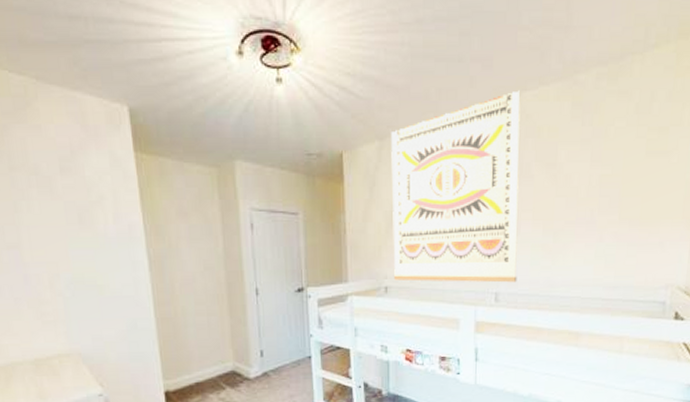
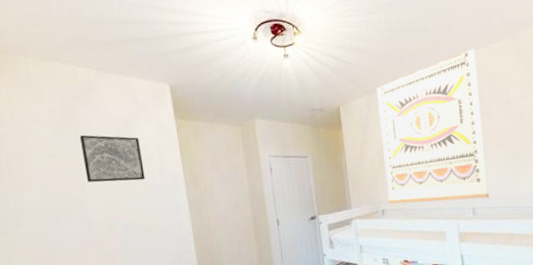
wall art: none [13,163,96,227] -> present [79,135,145,183]

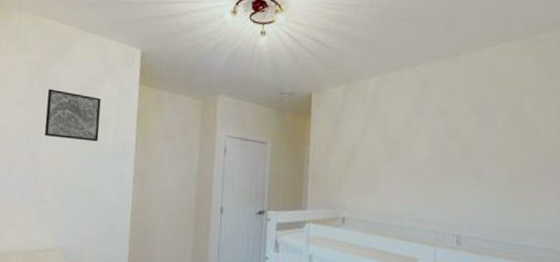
wall art: present [376,46,489,204] -> none [352,44,484,227]

